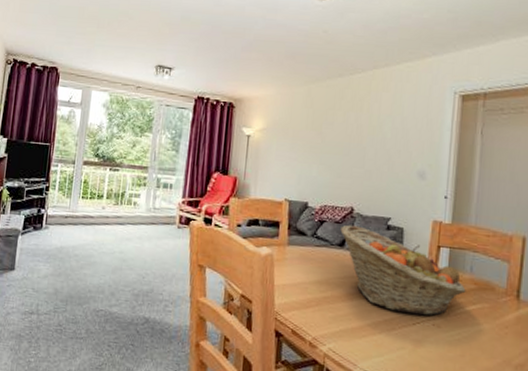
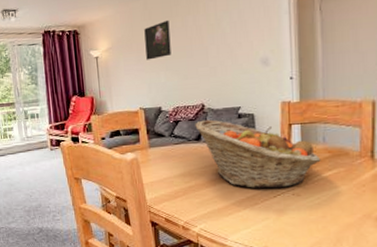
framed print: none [301,112,331,150] -> present [144,20,171,60]

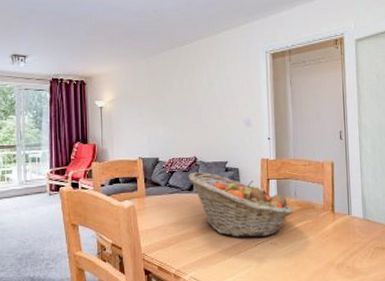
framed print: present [144,20,171,60] -> none [146,79,169,114]

